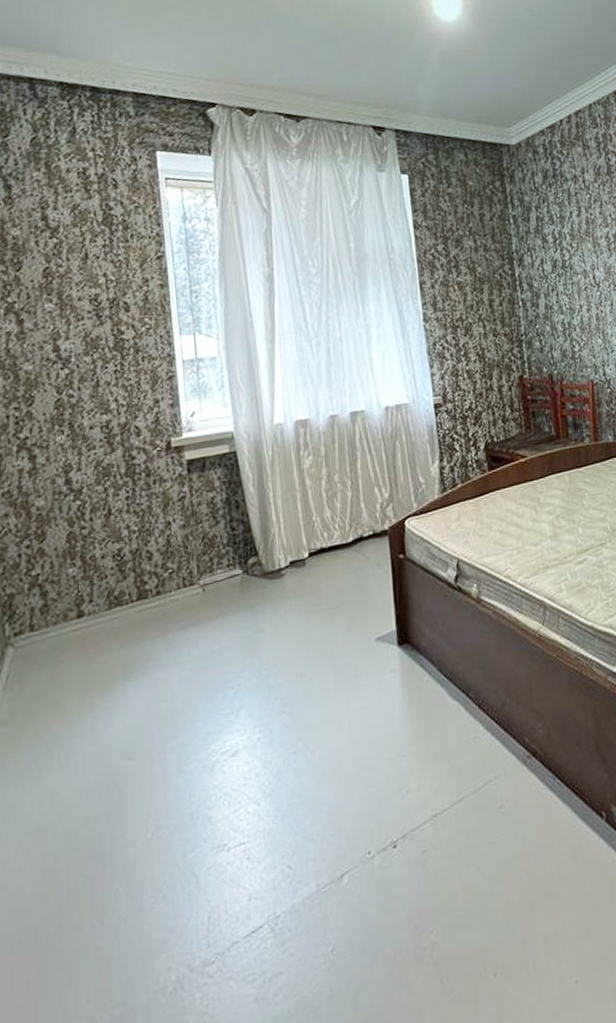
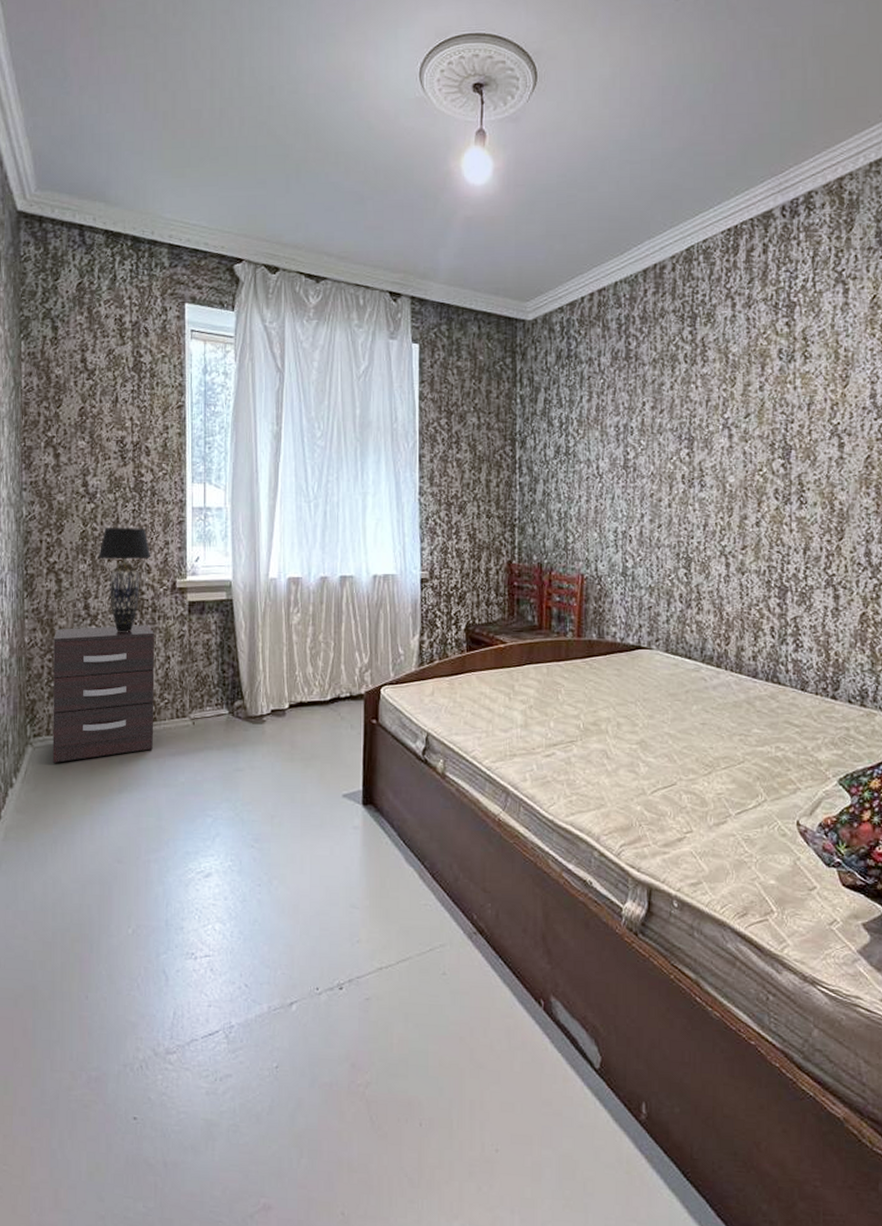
dresser: none [31,491,159,661] -> present [52,625,154,763]
table lamp: none [77,388,140,504] -> present [97,528,151,632]

